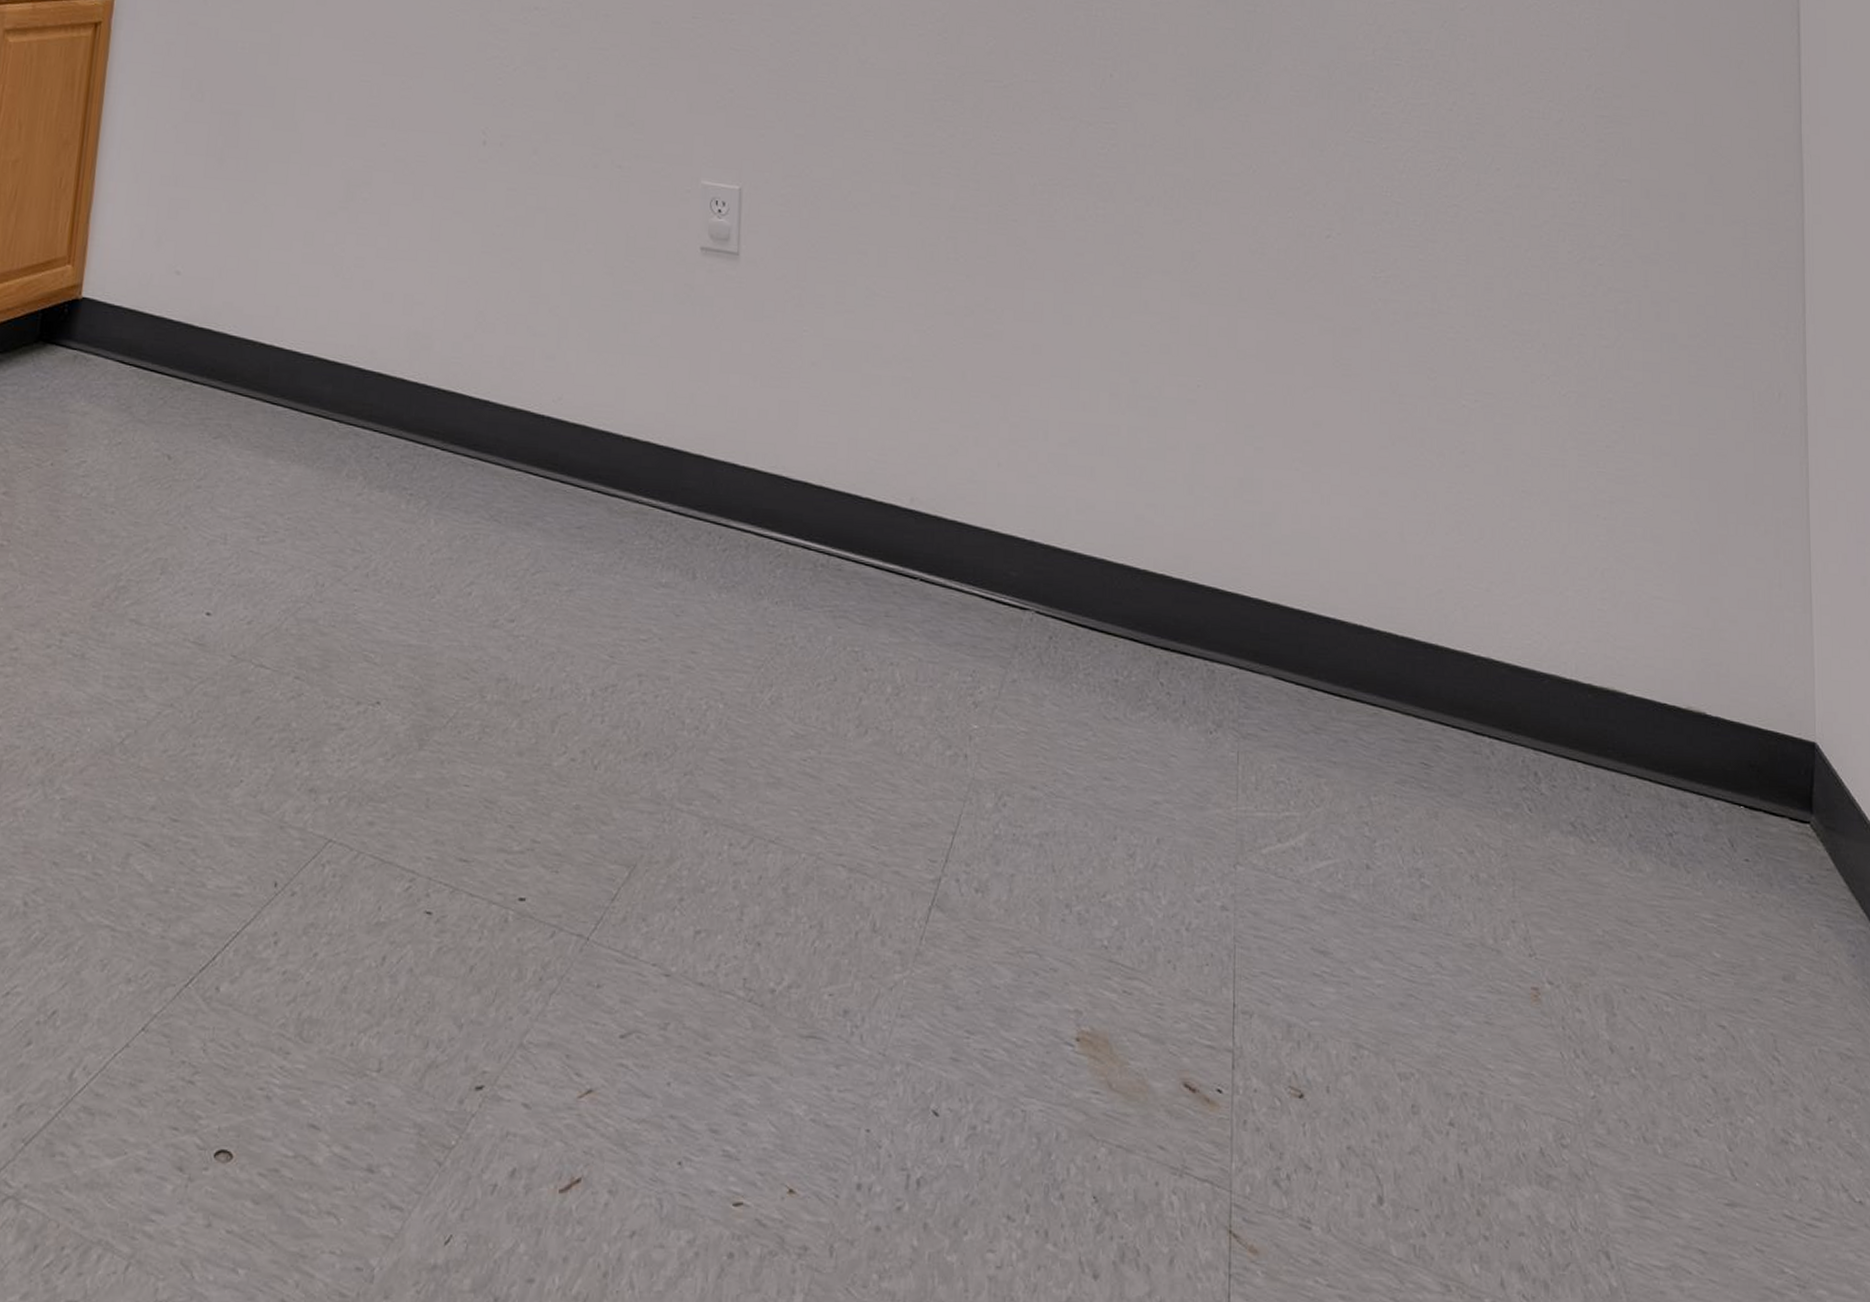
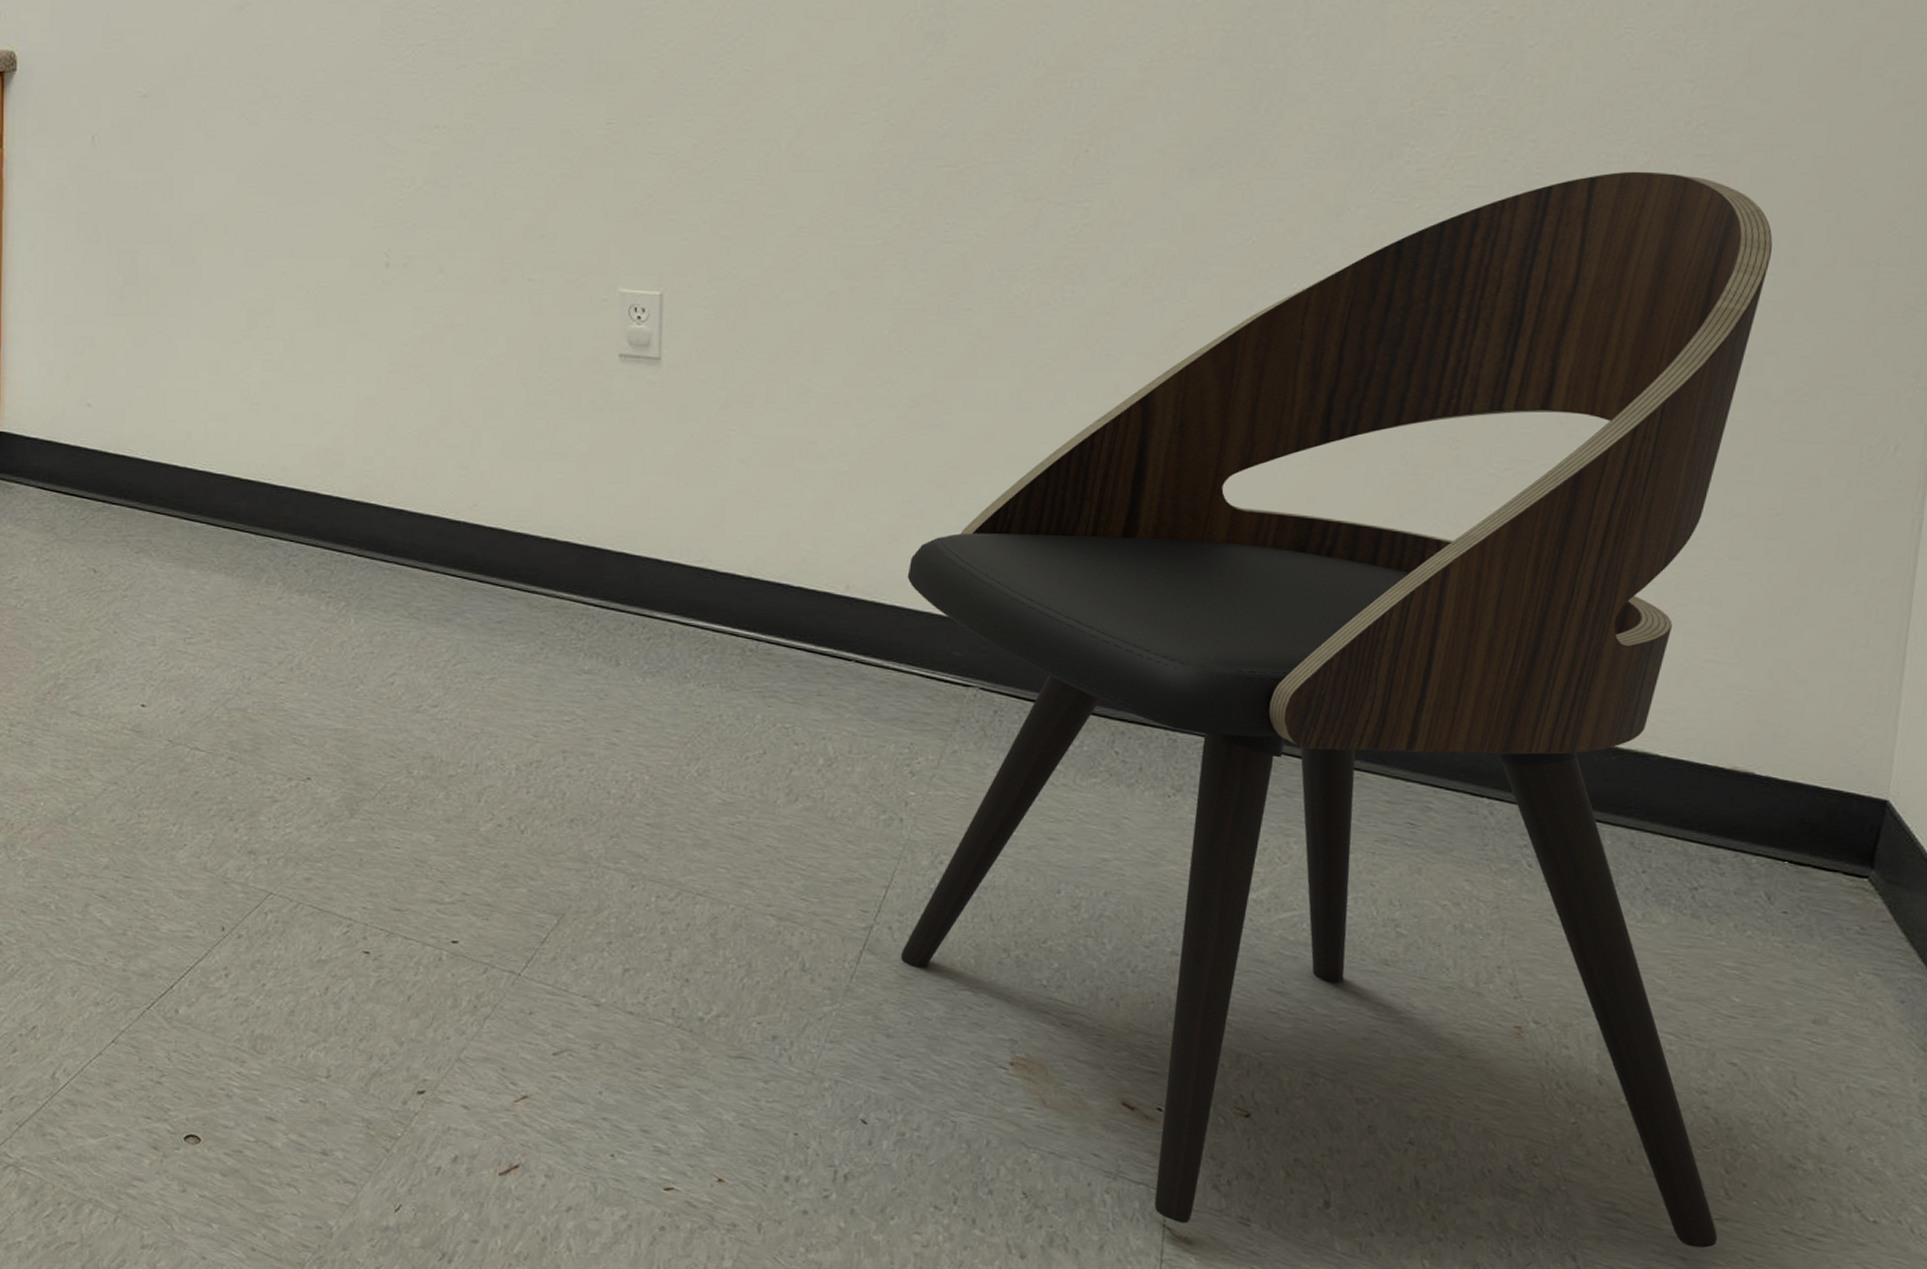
dining chair: none [966,126,1730,1238] -> present [901,171,1773,1248]

